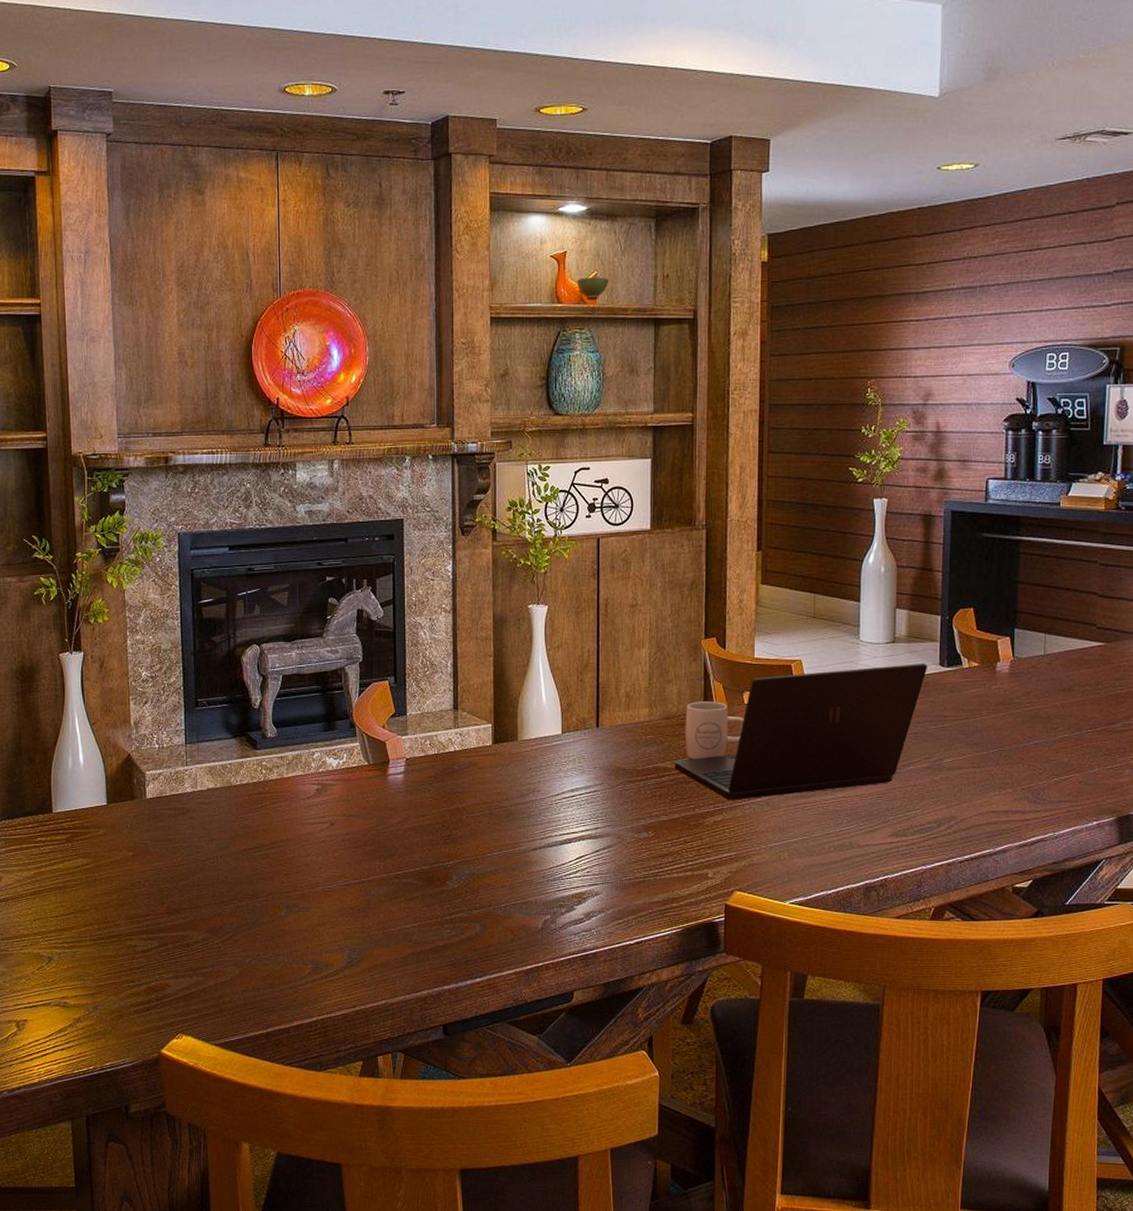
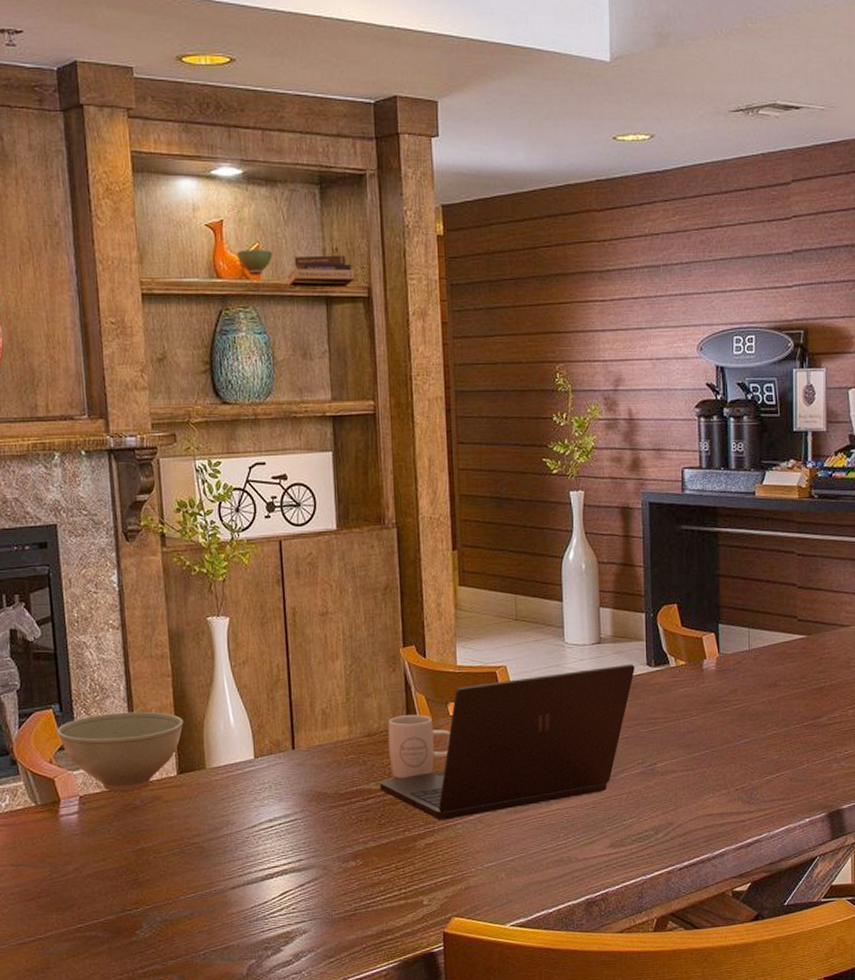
bowl: none [390,686,501,756] -> present [56,711,184,792]
books: none [621,281,682,311] -> present [288,255,355,288]

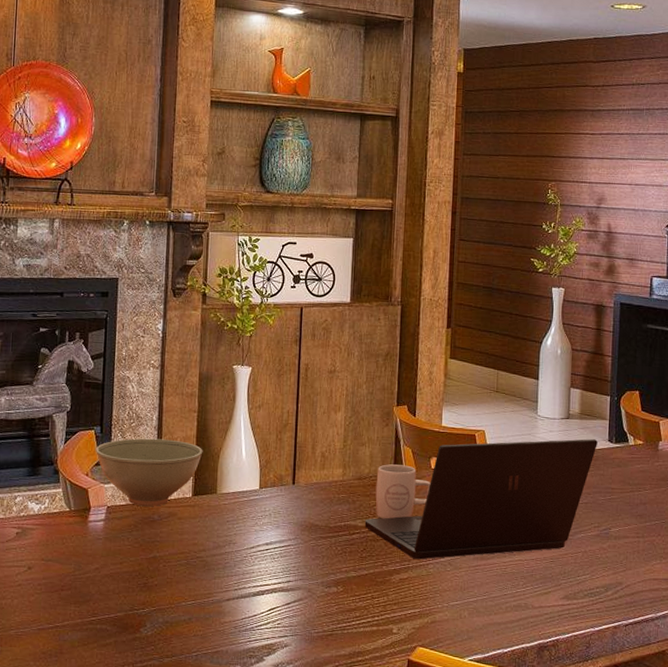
bowl: present [236,249,274,275] -> none [291,72,322,93]
books: present [288,255,355,288] -> none [331,81,386,108]

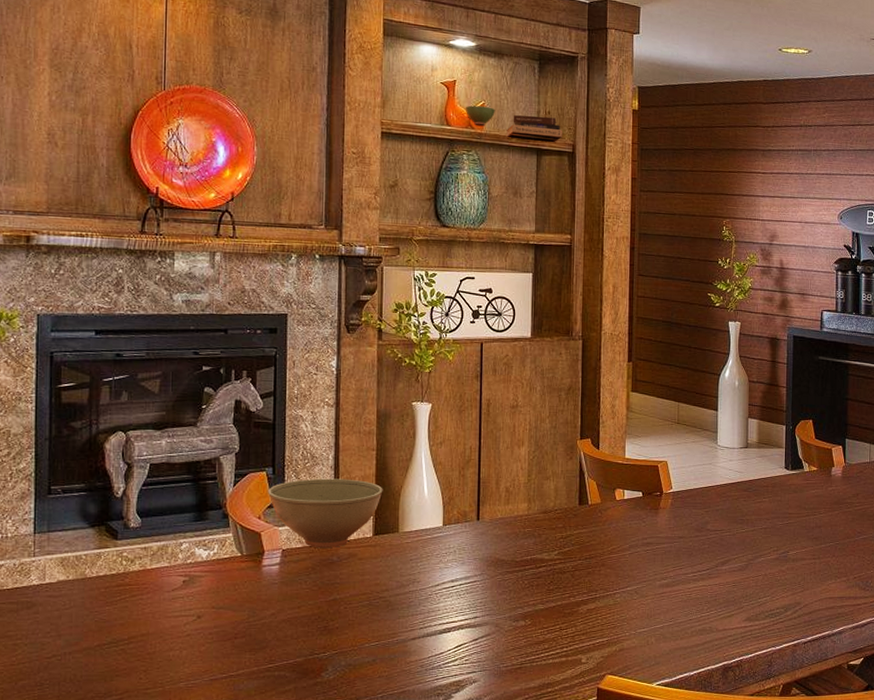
bowl: none [291,72,322,93] -> present [465,105,496,127]
books: none [331,81,386,108] -> present [506,115,562,143]
laptop: present [364,439,598,560] -> none [551,467,775,590]
mug: present [375,464,431,519] -> none [561,497,616,551]

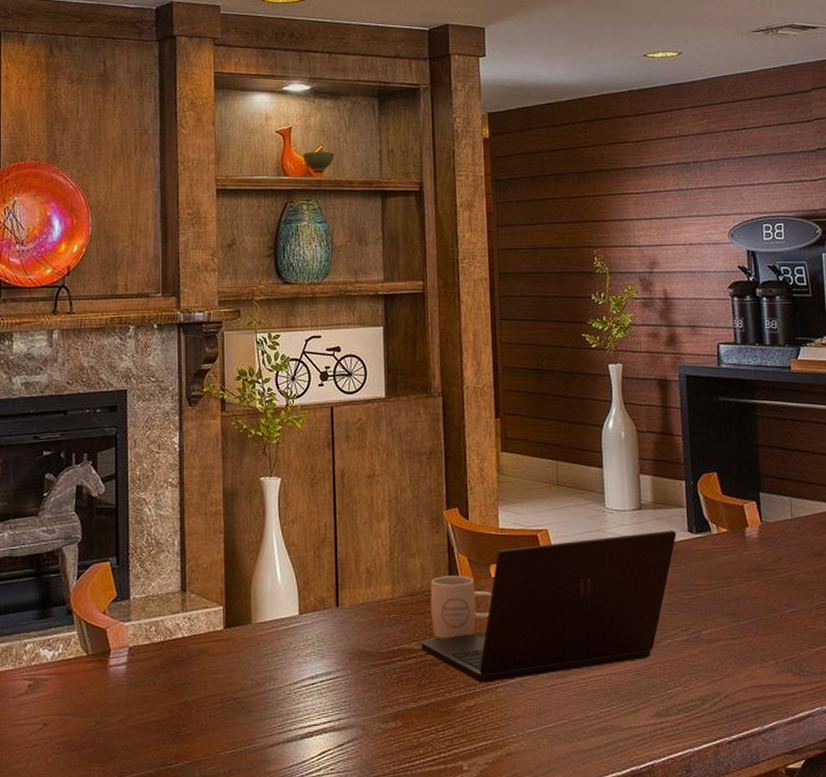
bowl: present [267,478,383,547] -> none [111,566,233,644]
books: present [506,115,562,143] -> none [347,155,408,184]
laptop: none [551,467,775,590] -> present [421,530,676,683]
mug: none [561,497,616,551] -> present [430,575,492,639]

